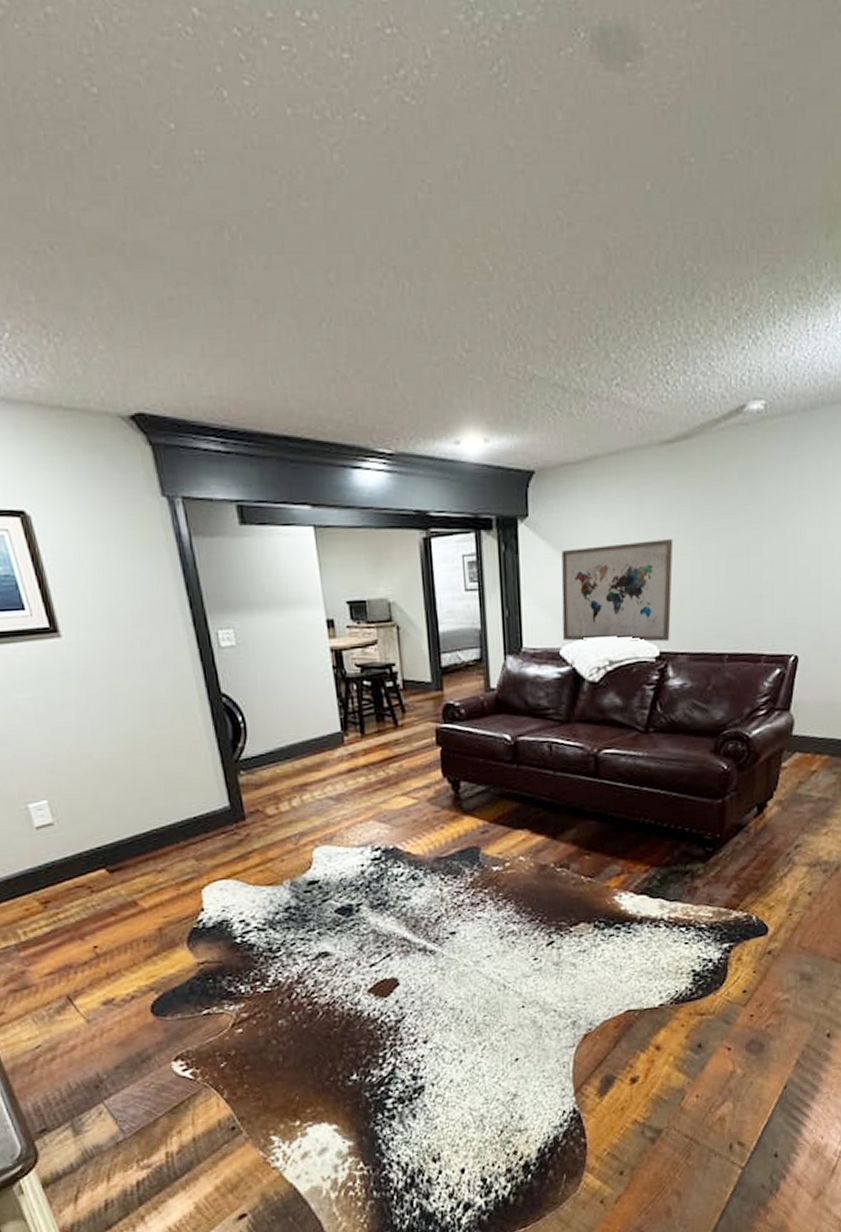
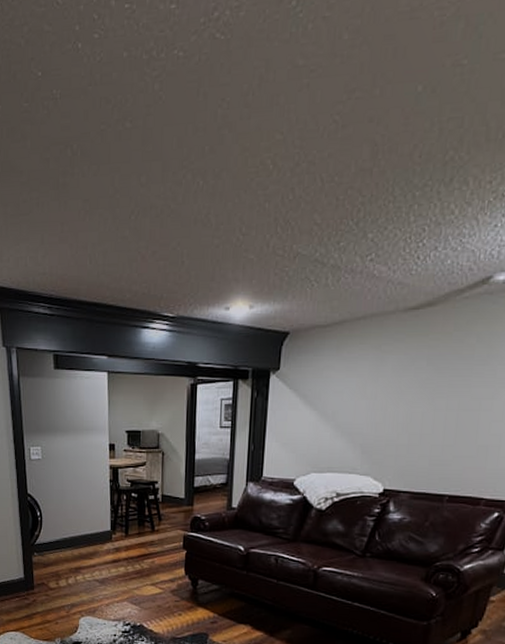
wall art: present [561,538,674,642] -> none [297,392,408,480]

